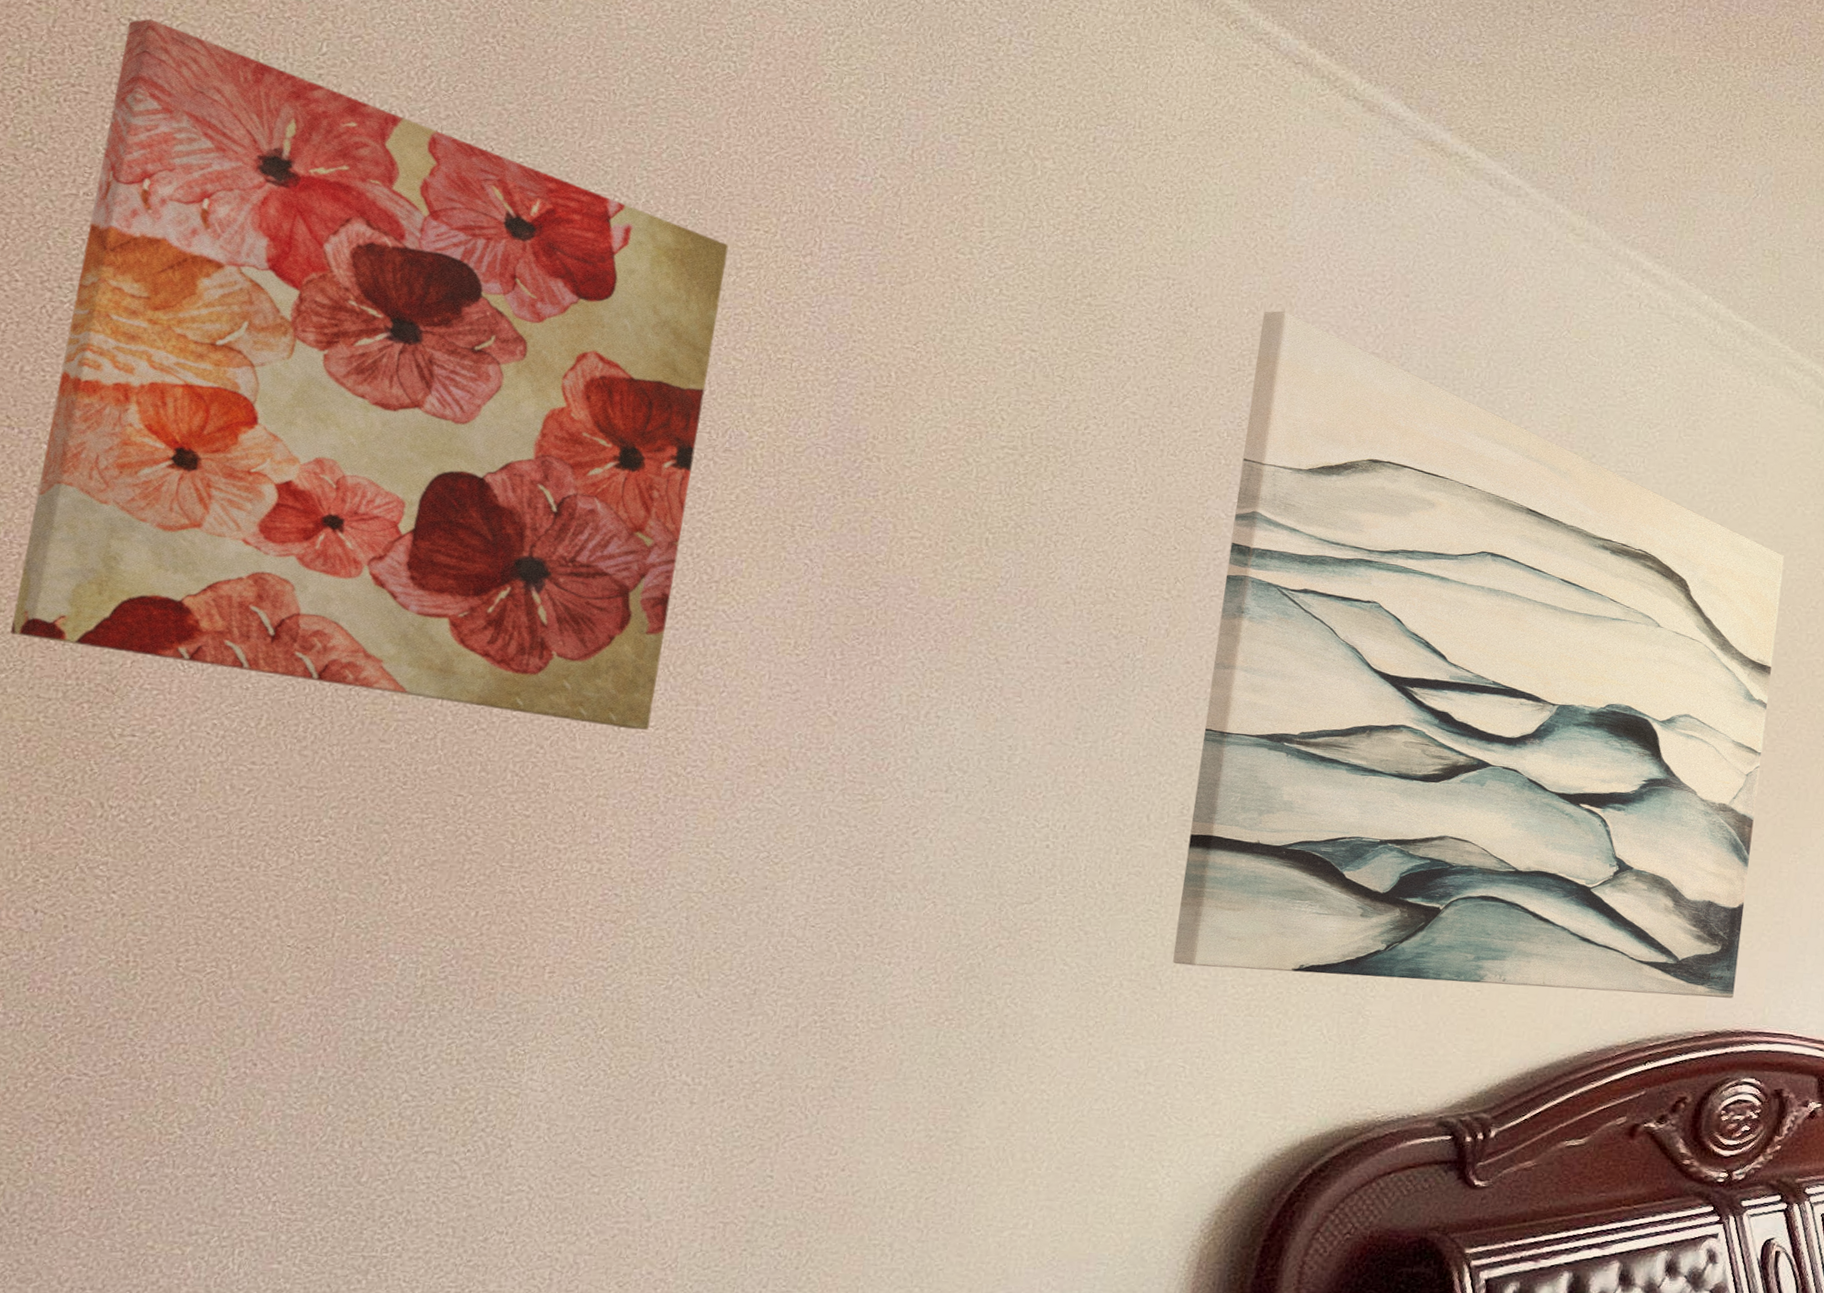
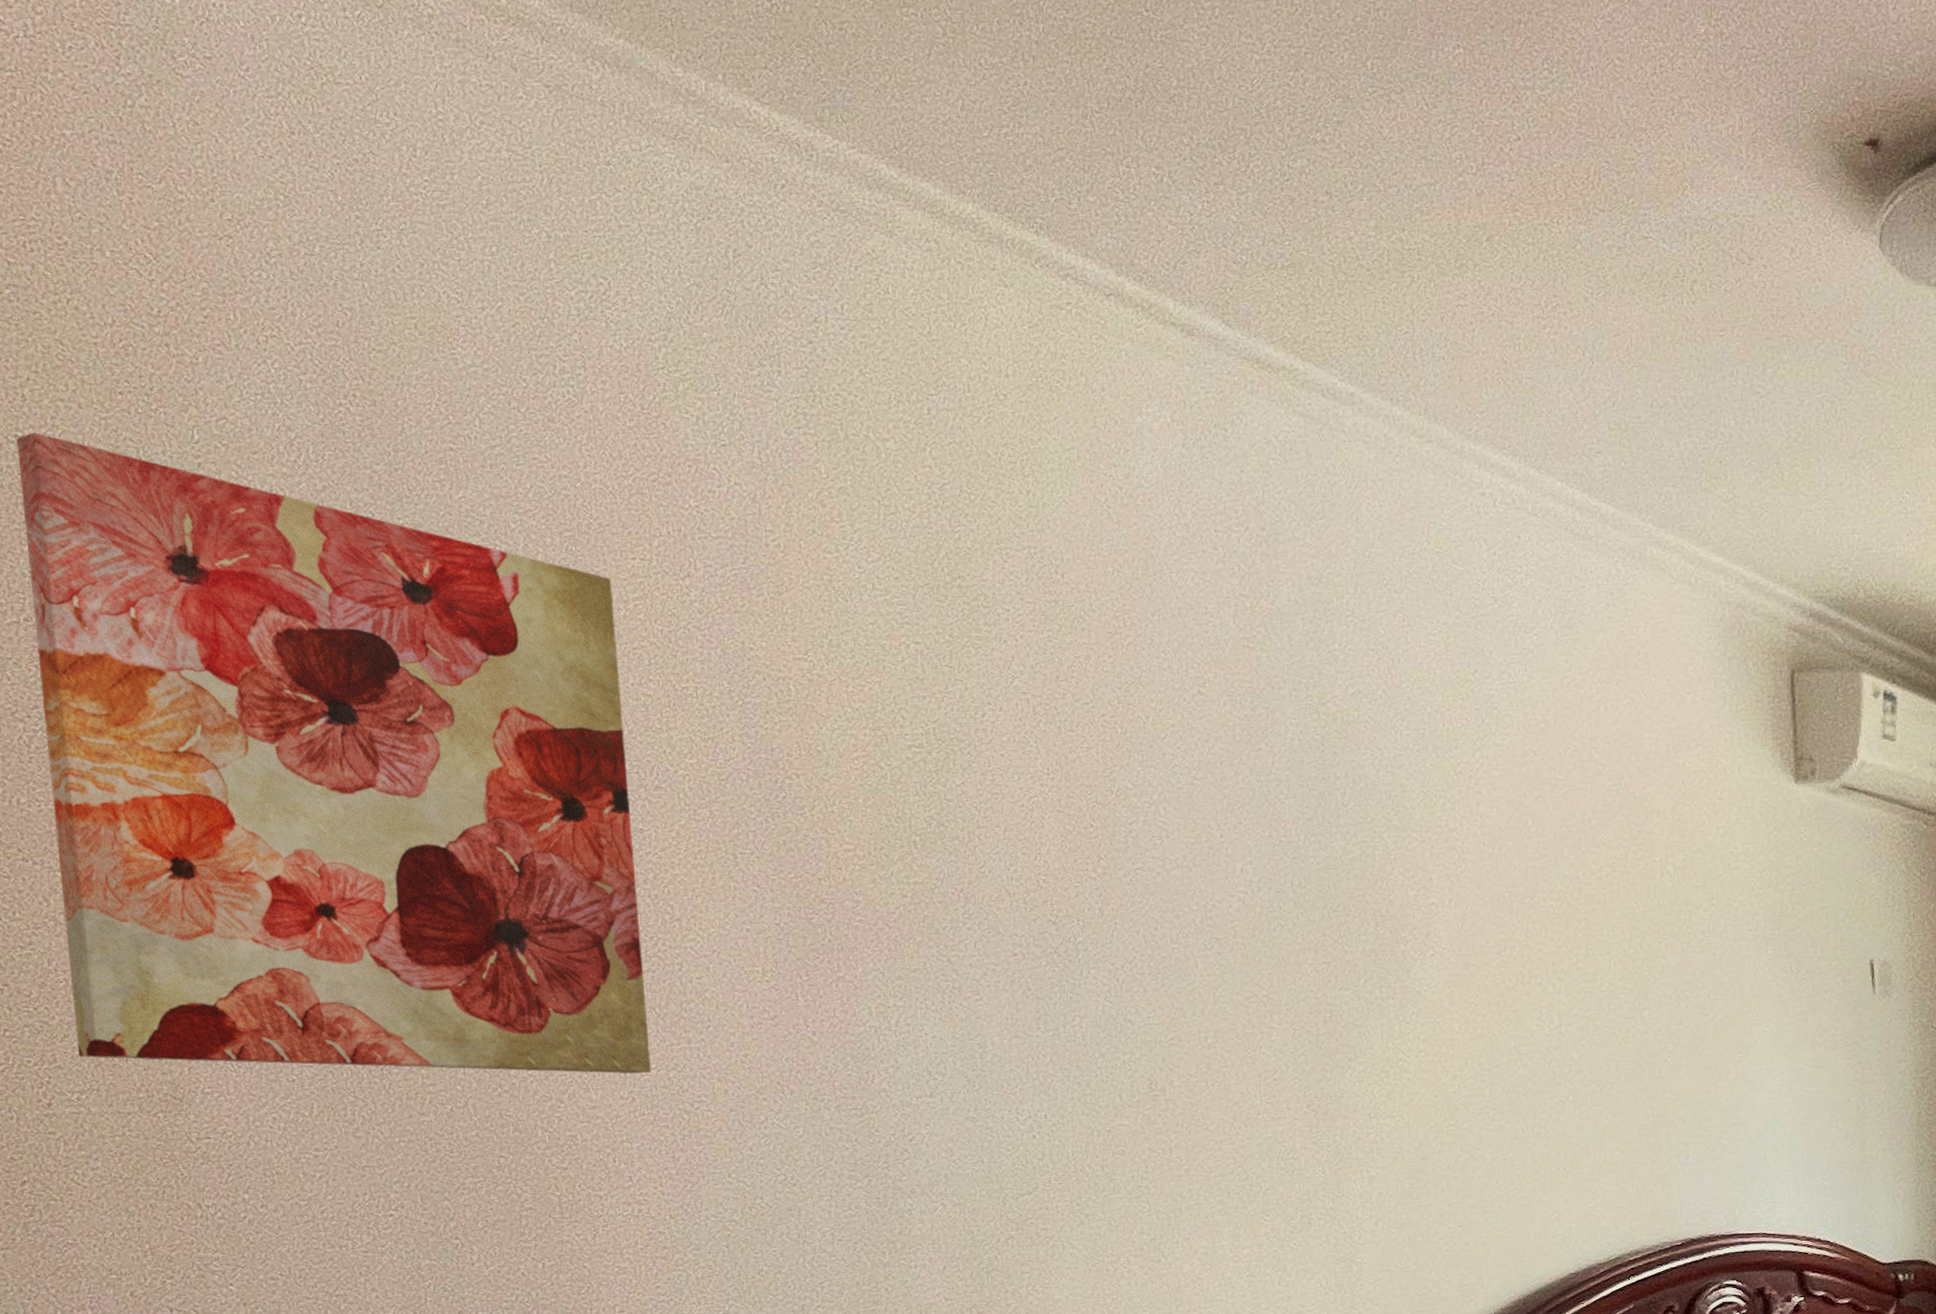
wall art: present [1173,311,1785,999] -> none [1127,564,1703,1236]

